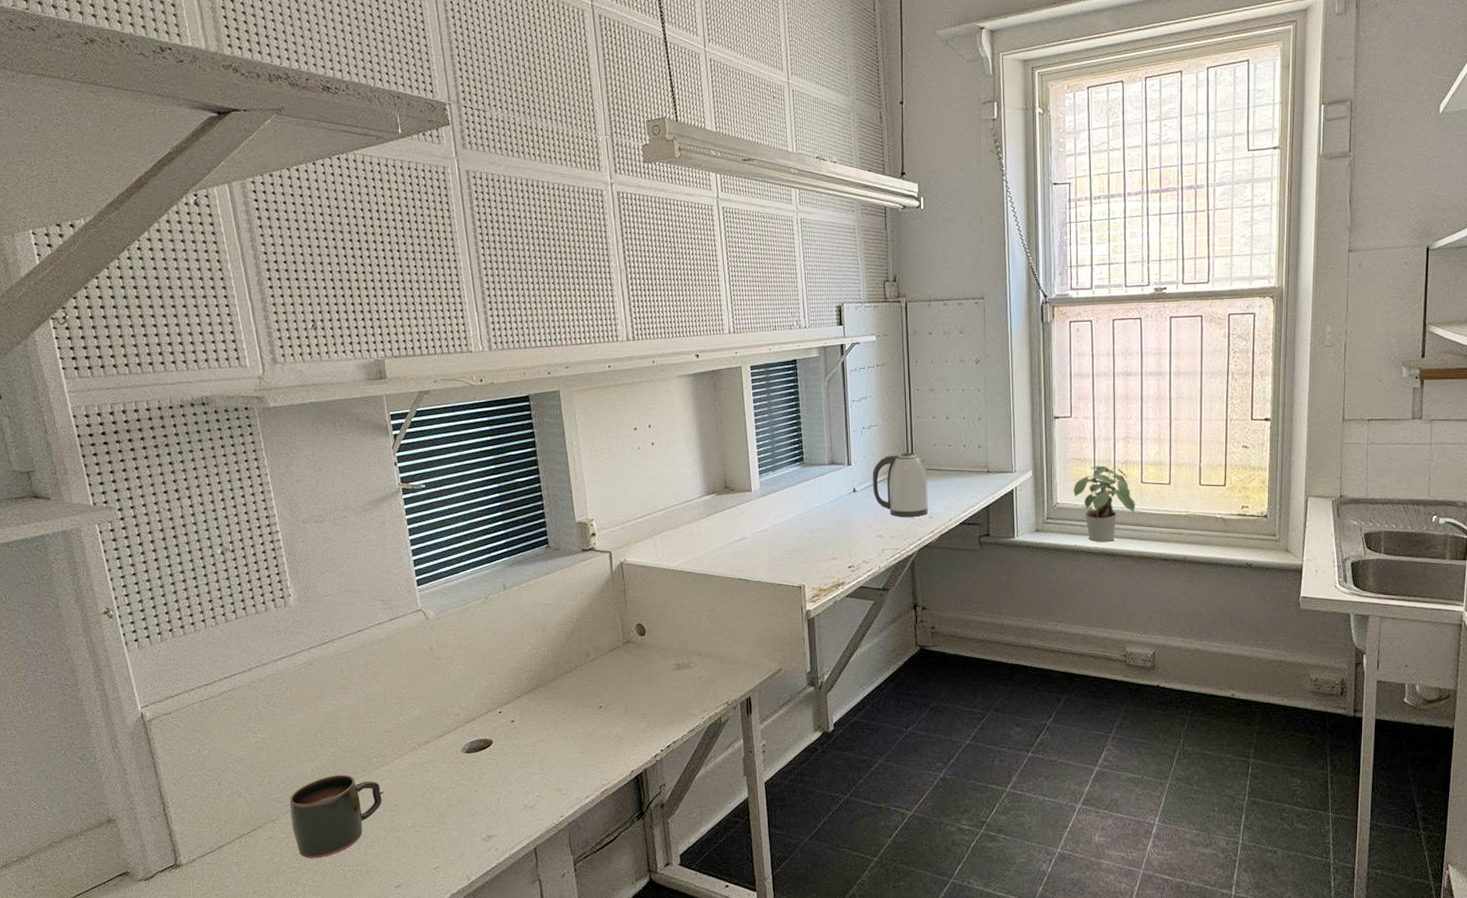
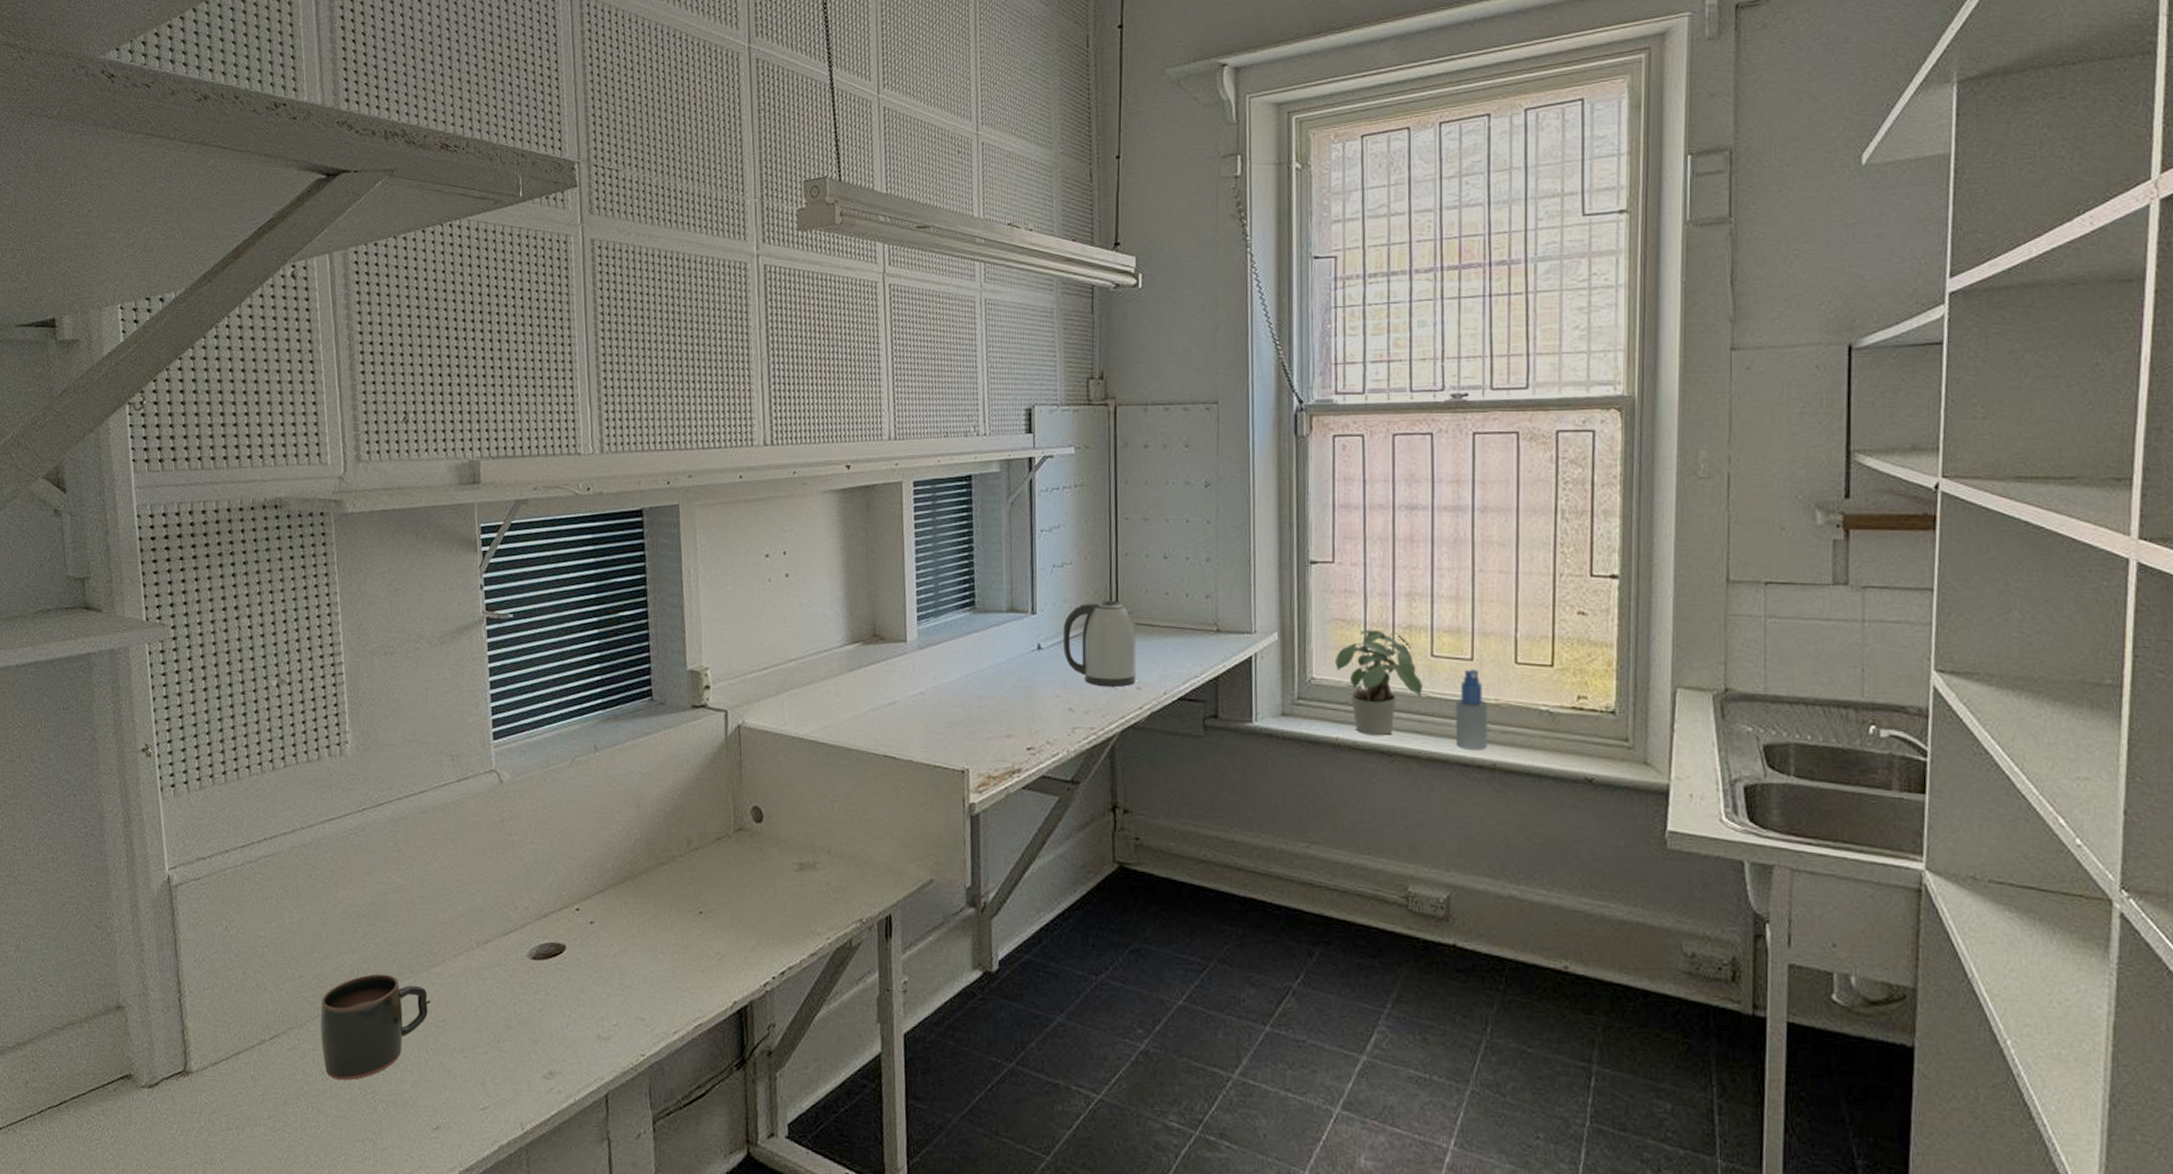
spray bottle: none [1159,491,1180,550] -> present [1456,669,1487,752]

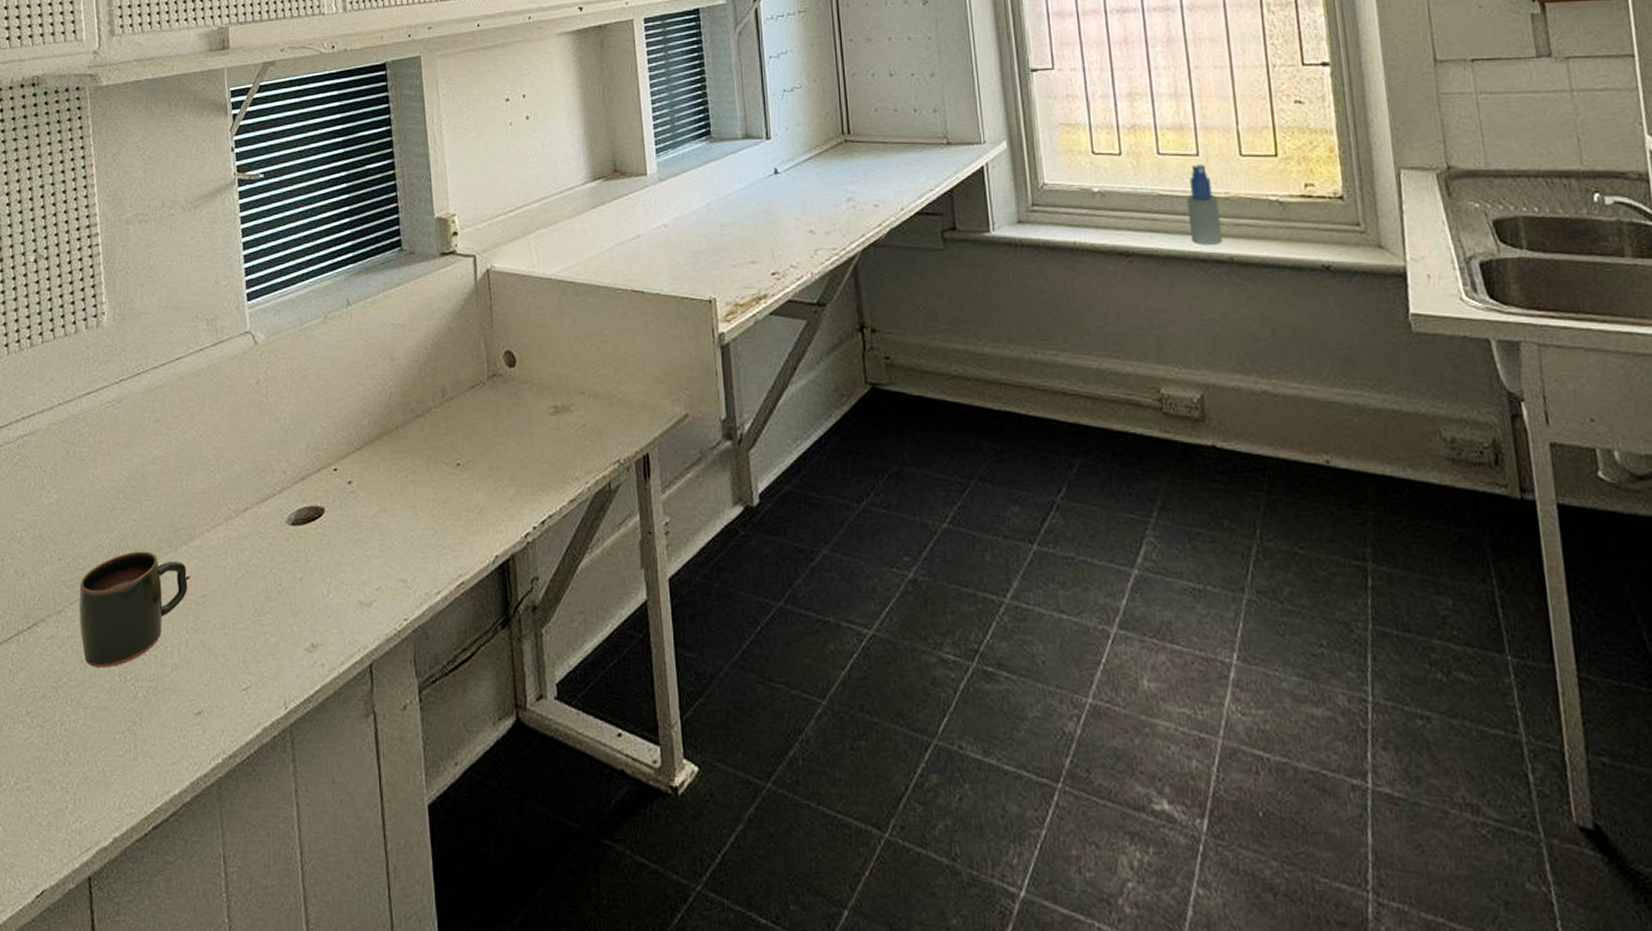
kettle: present [1062,600,1138,687] -> none [797,120,873,206]
potted plant: present [1334,629,1422,736] -> none [1064,131,1153,237]

